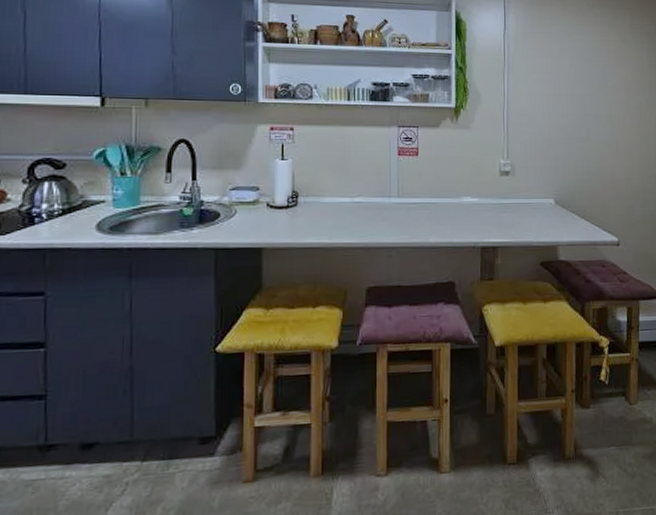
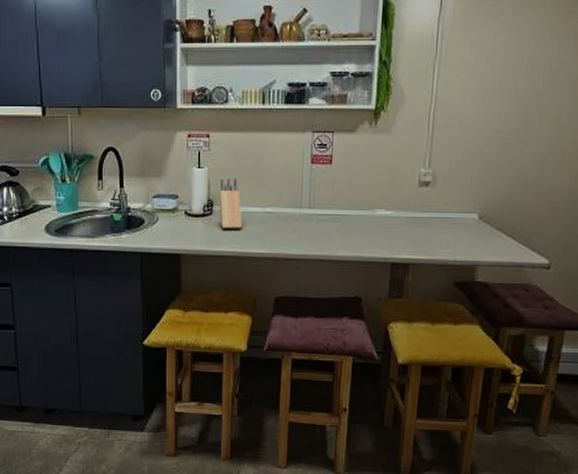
knife block: none [305,170,330,220] -> present [219,178,242,229]

